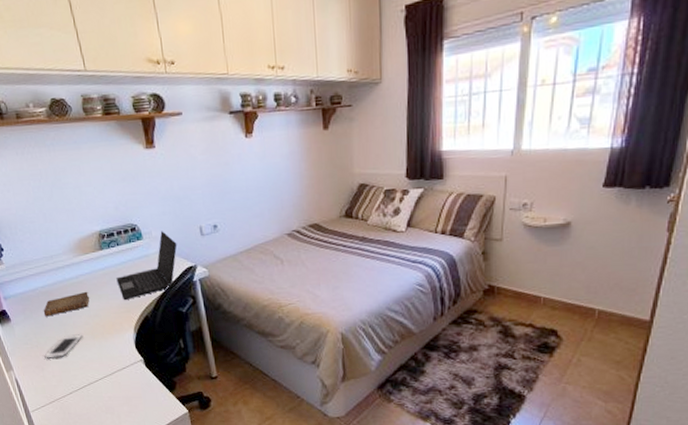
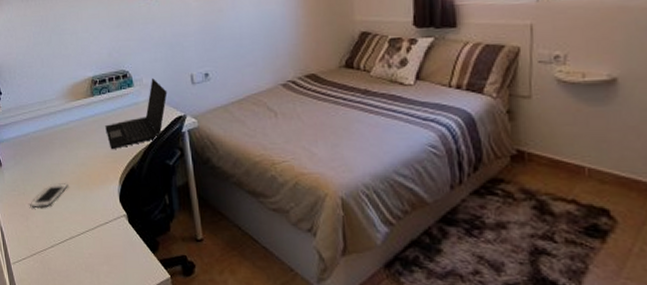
book: present [43,291,90,317] -> none [33,138,78,163]

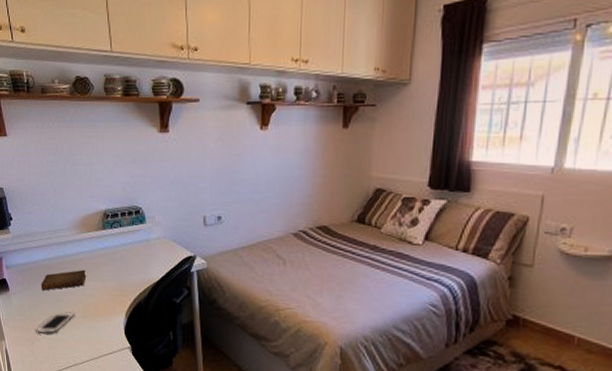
book: none [33,138,78,163] -> present [41,269,86,291]
laptop: present [105,78,168,150] -> none [115,217,179,284]

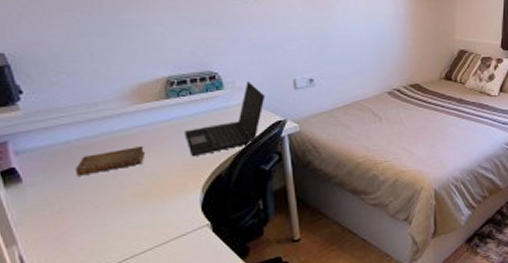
cell phone: present [36,312,75,334] -> none [70,197,131,229]
laptop: none [115,217,179,284] -> present [184,82,266,157]

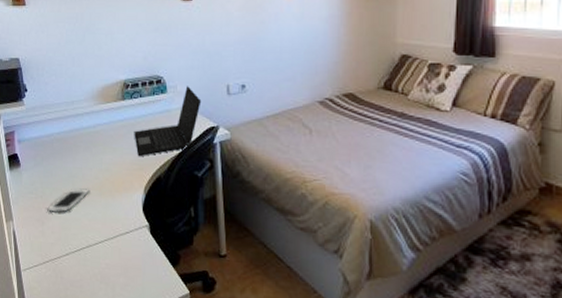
cell phone: none [70,197,131,229] -> present [47,188,91,213]
book: present [75,145,144,176] -> none [54,142,103,166]

